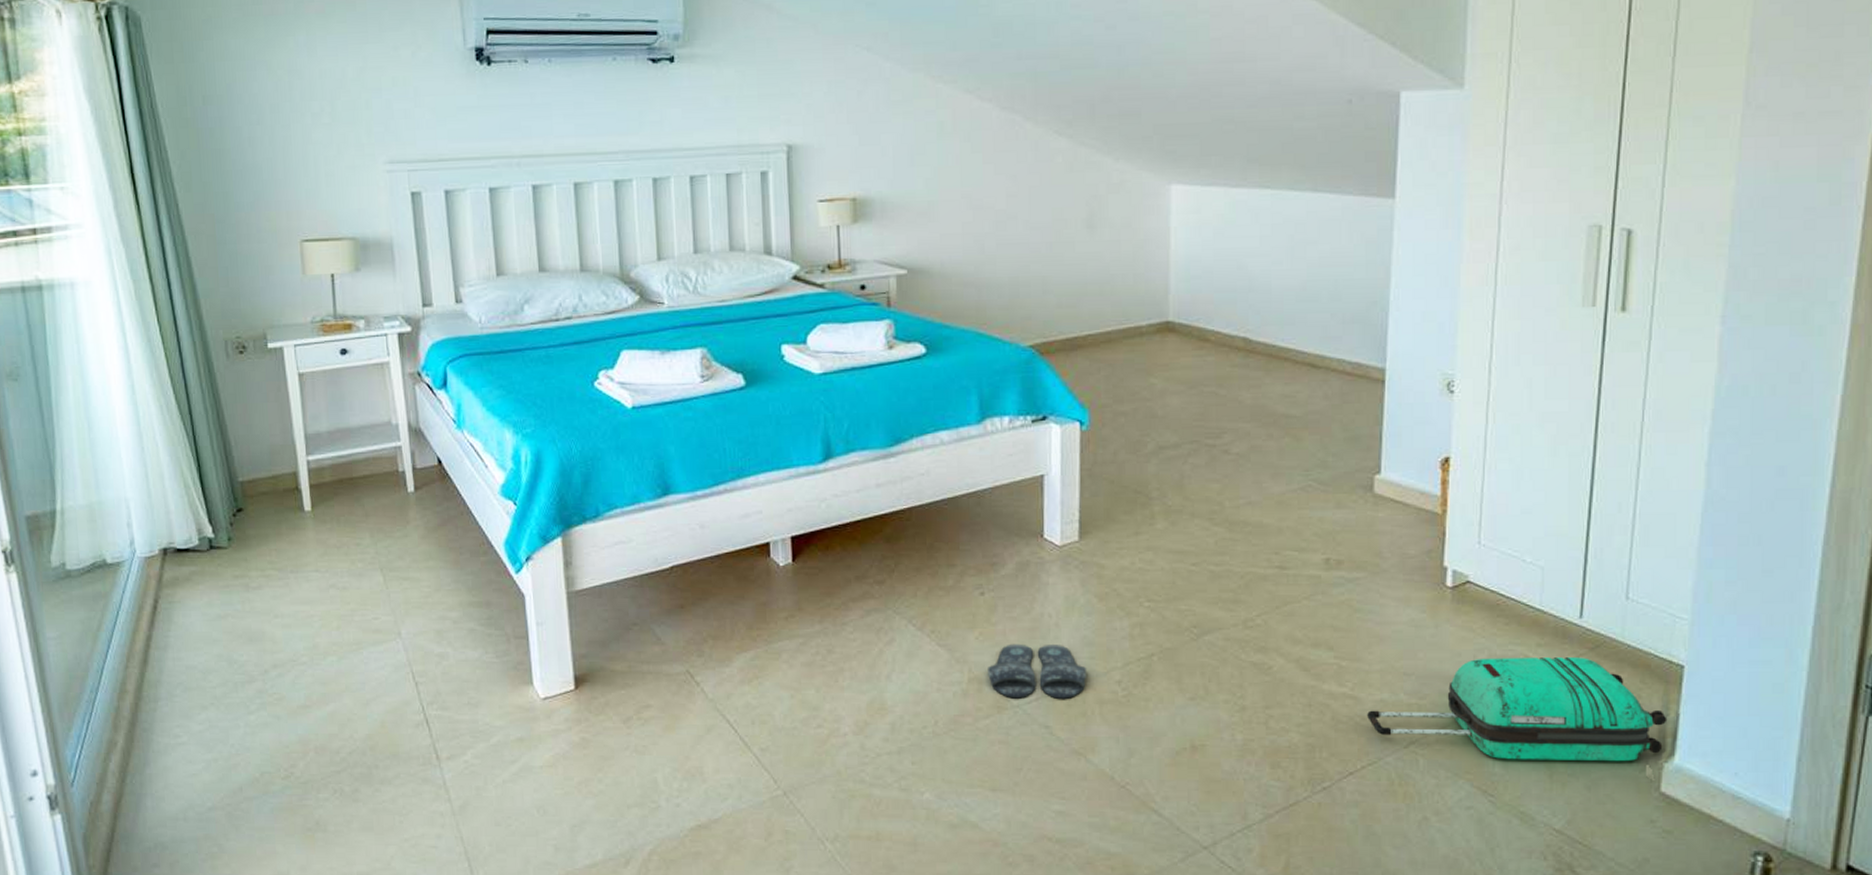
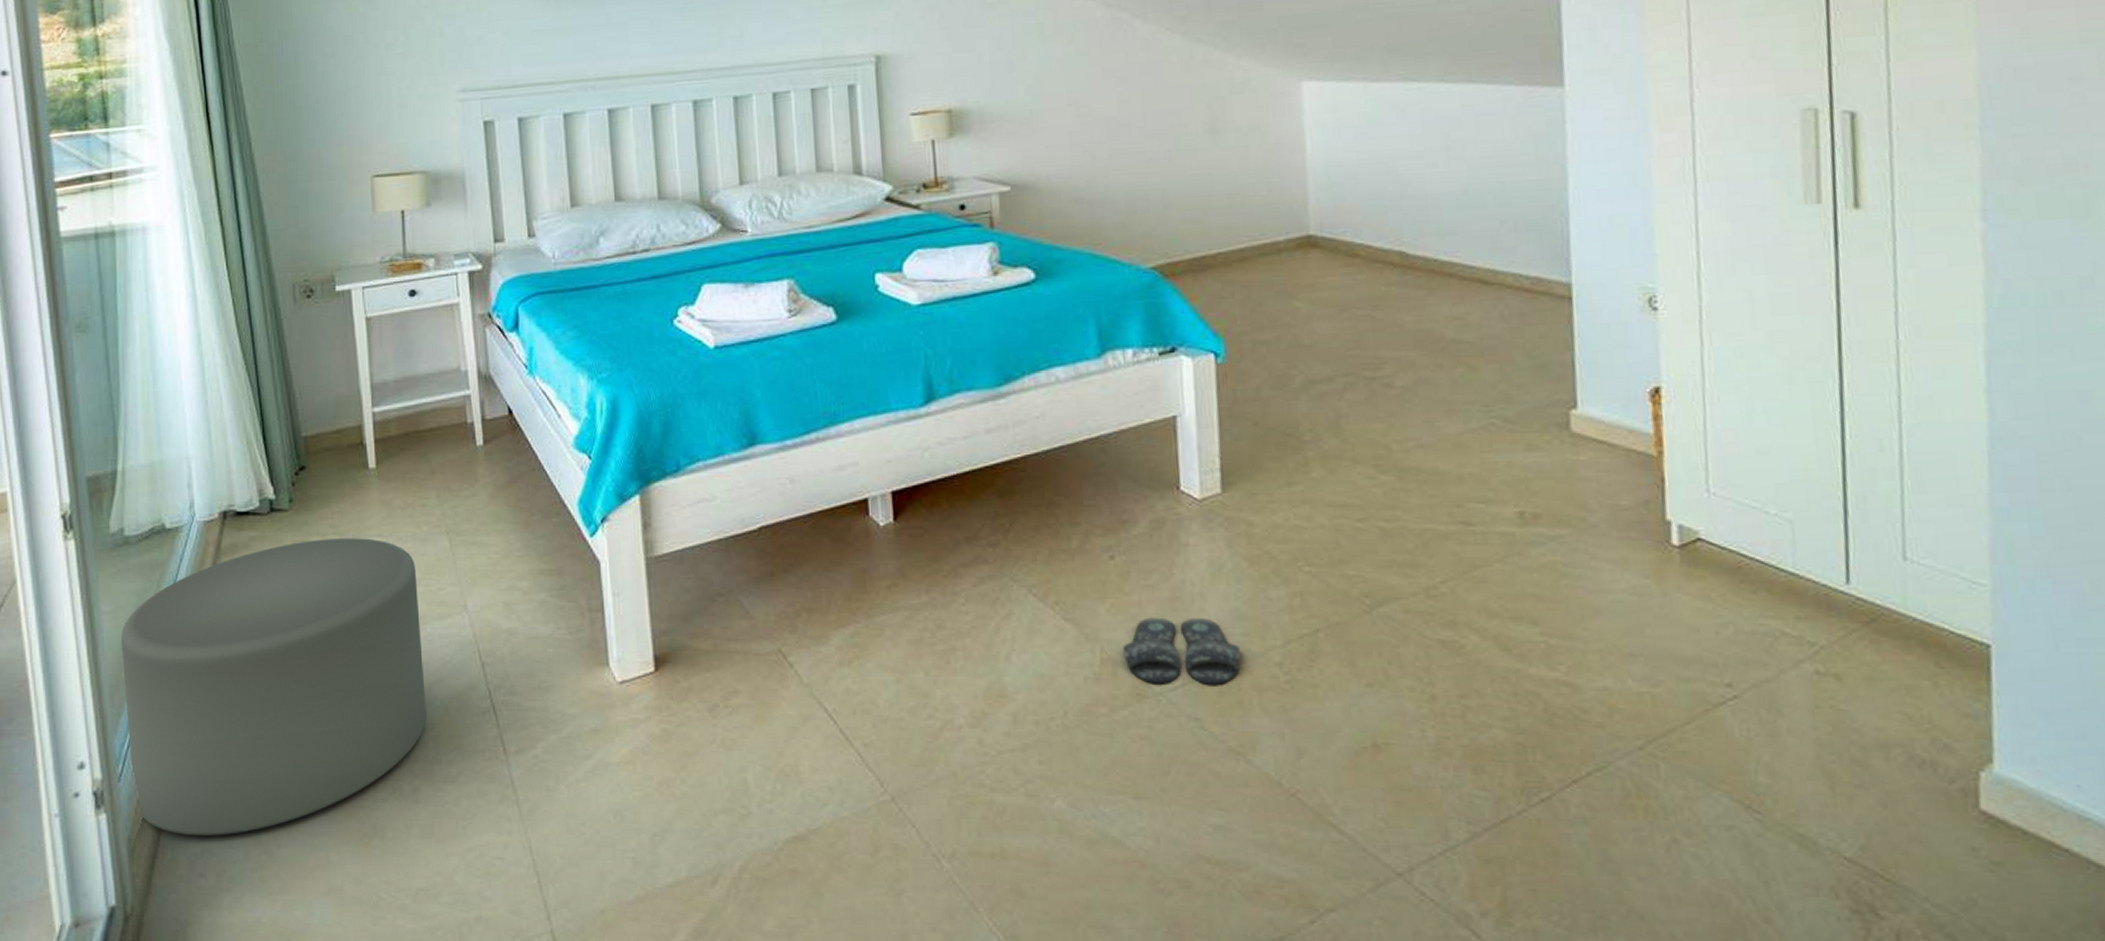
pouf: none [67,573,364,832] -> present [121,538,427,836]
suitcase: present [1367,657,1668,762] -> none [1588,634,1978,770]

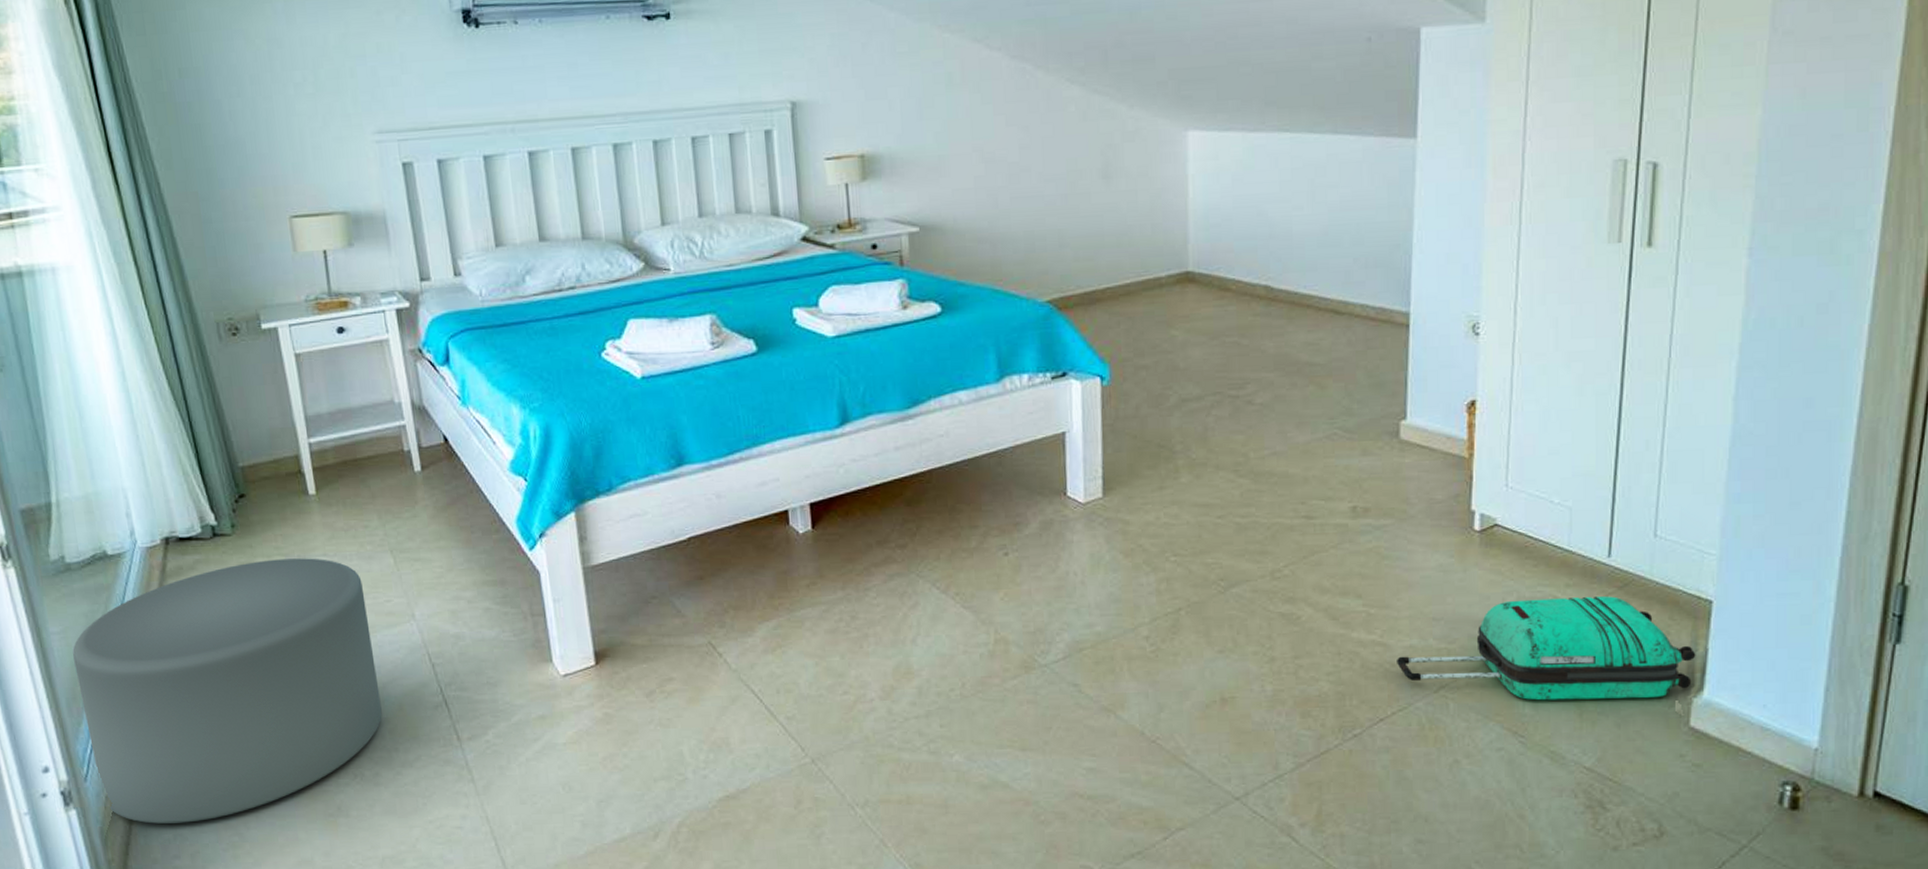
slippers: present [1123,617,1241,686] -> none [1014,602,1115,658]
suitcase: none [1588,634,1978,770] -> present [1397,596,1696,701]

